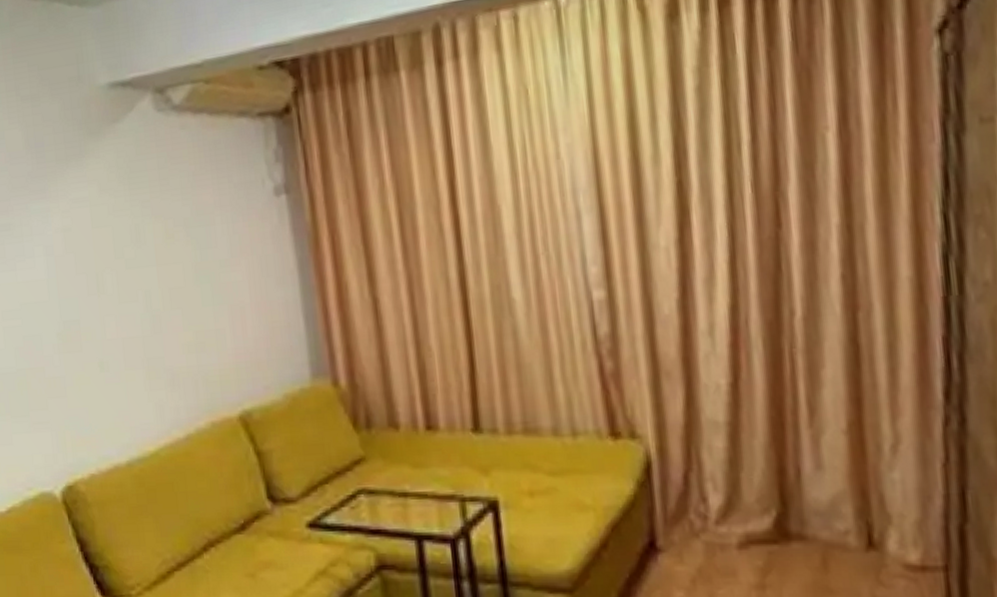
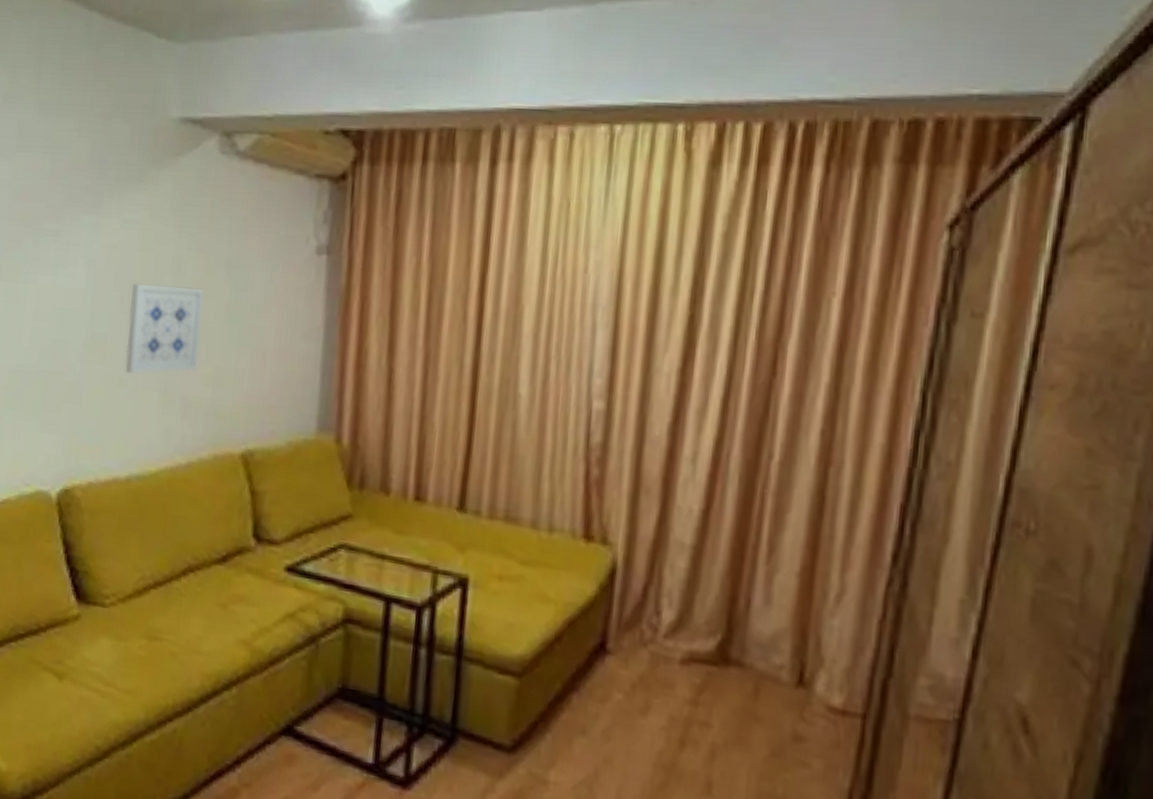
wall art: none [95,254,177,357] -> present [125,283,205,375]

